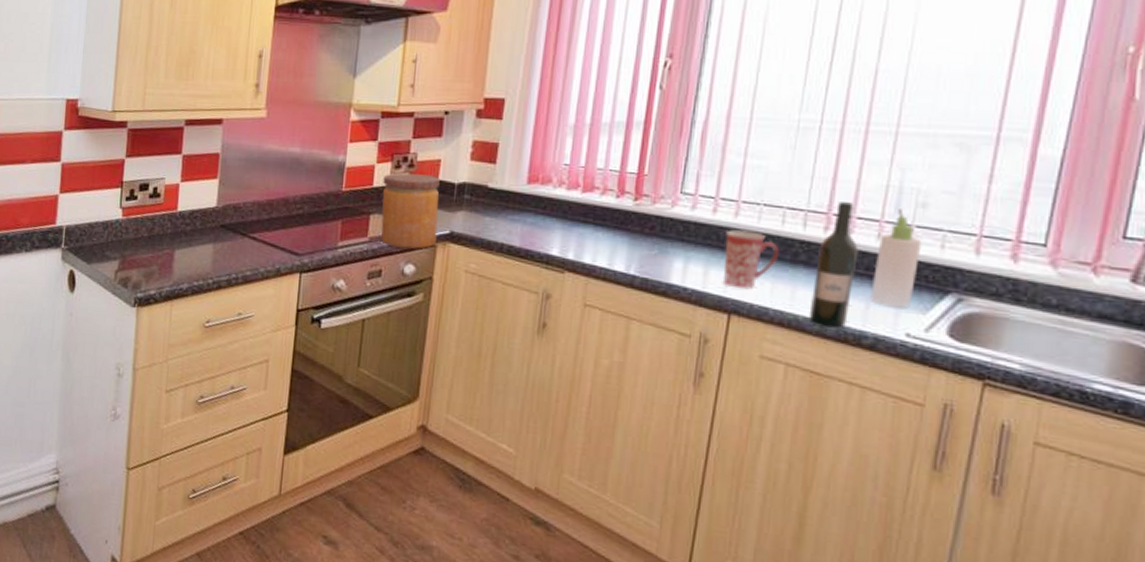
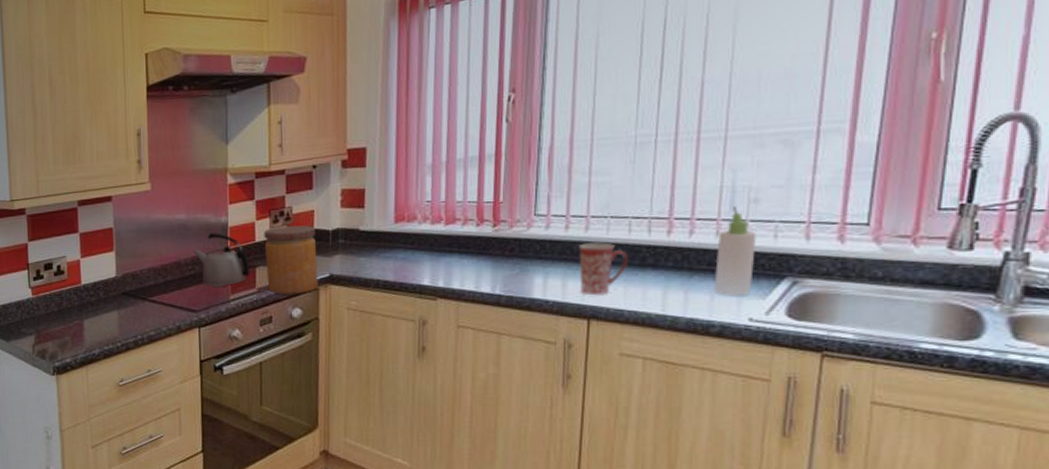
kettle: none [304,171,364,232] -> present [193,233,250,288]
wine bottle: present [808,202,859,329] -> none [660,206,700,321]

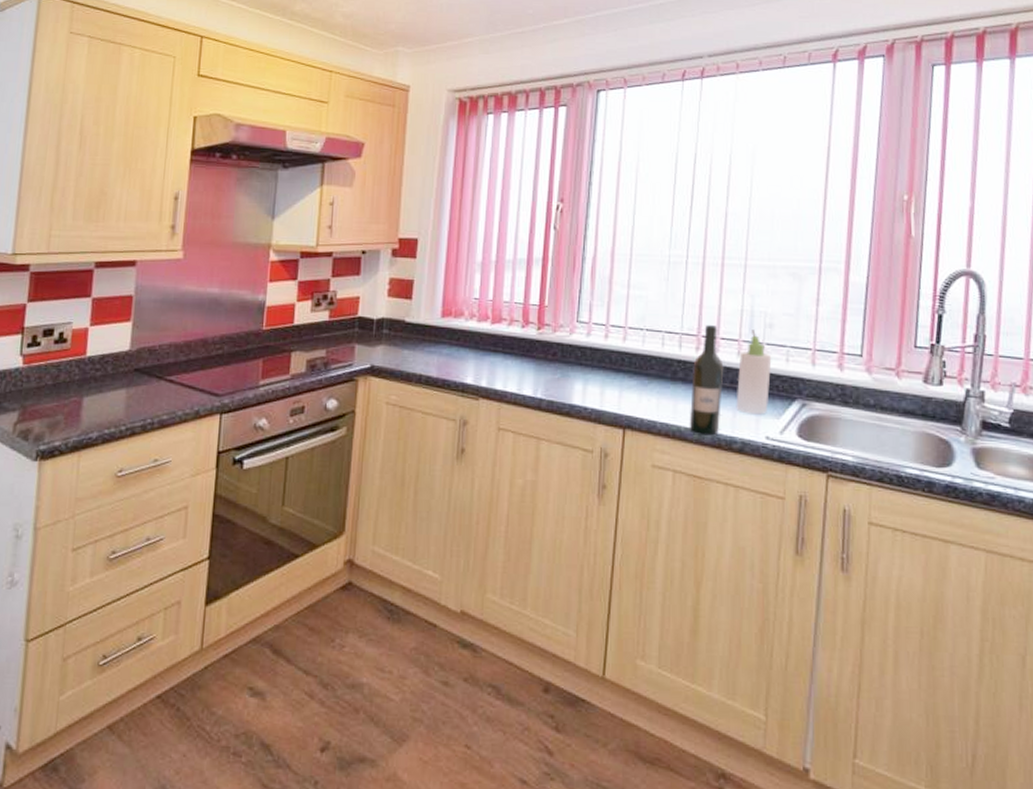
kettle: present [193,233,250,288] -> none [223,311,285,371]
jar: present [264,225,318,295] -> none [302,311,359,385]
mug: present [579,242,629,296] -> none [616,353,662,406]
wine bottle: none [660,206,700,321] -> present [689,325,724,436]

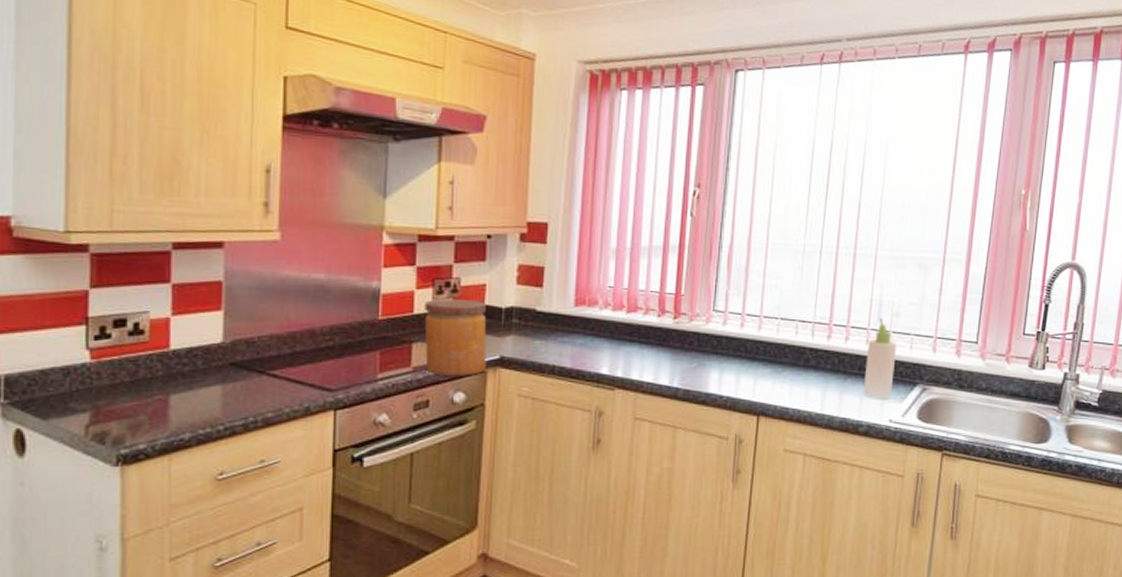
jar: none [302,311,359,385] -> present [424,299,487,377]
wine bottle: present [689,325,724,436] -> none [819,314,853,420]

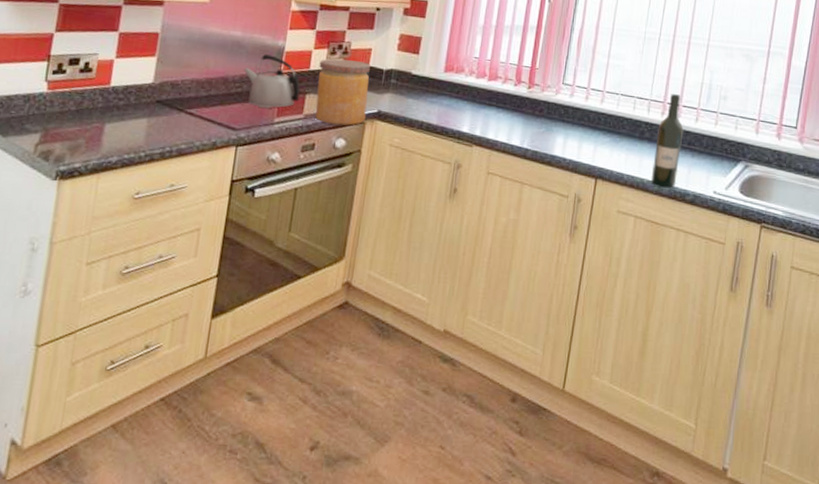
kettle: none [333,299,405,364] -> present [243,54,300,109]
wine bottle: none [819,314,853,420] -> present [650,94,684,189]
bottle: present [863,318,897,399] -> none [691,100,724,173]

